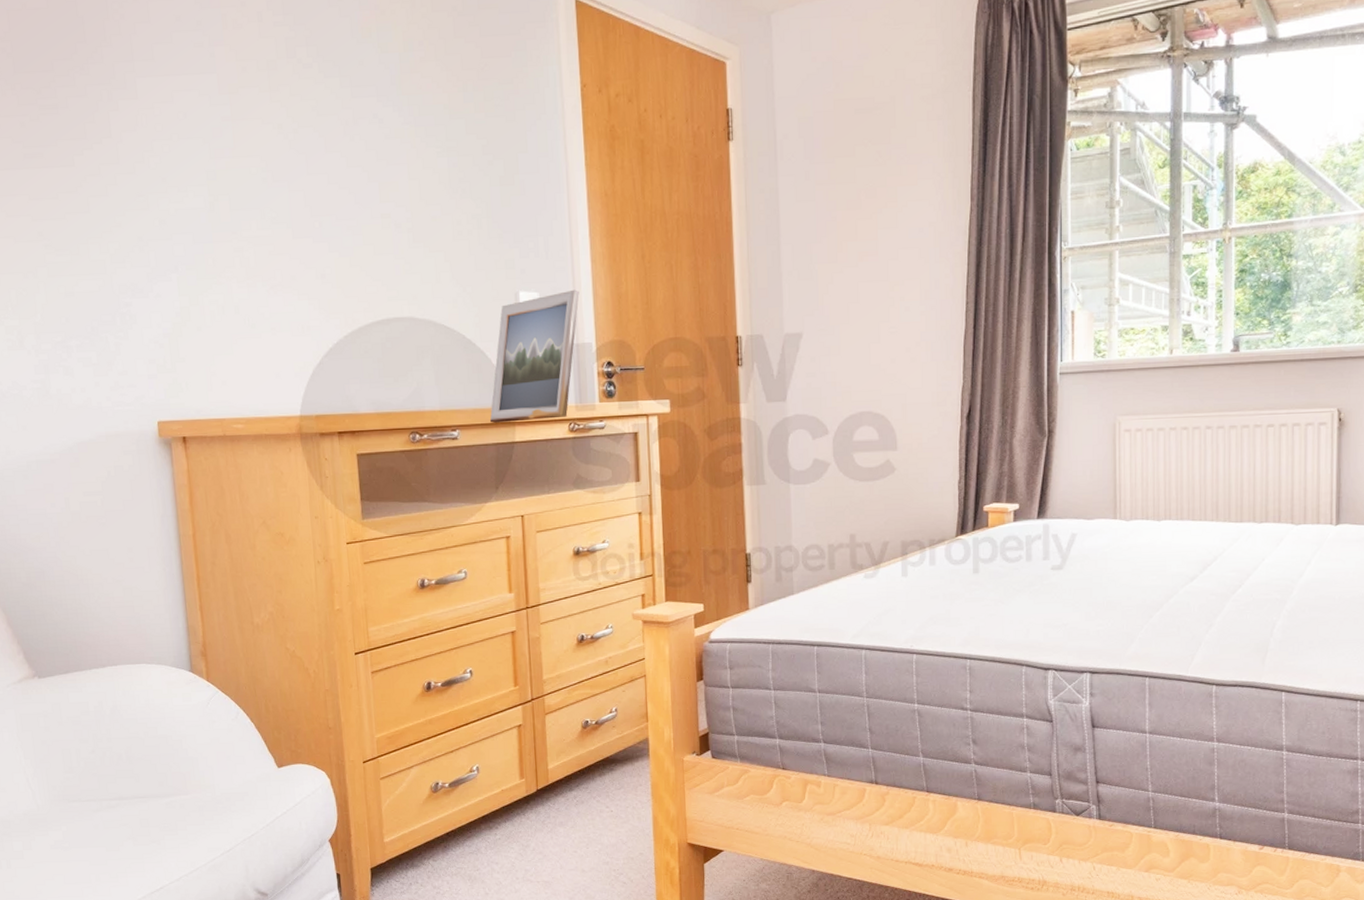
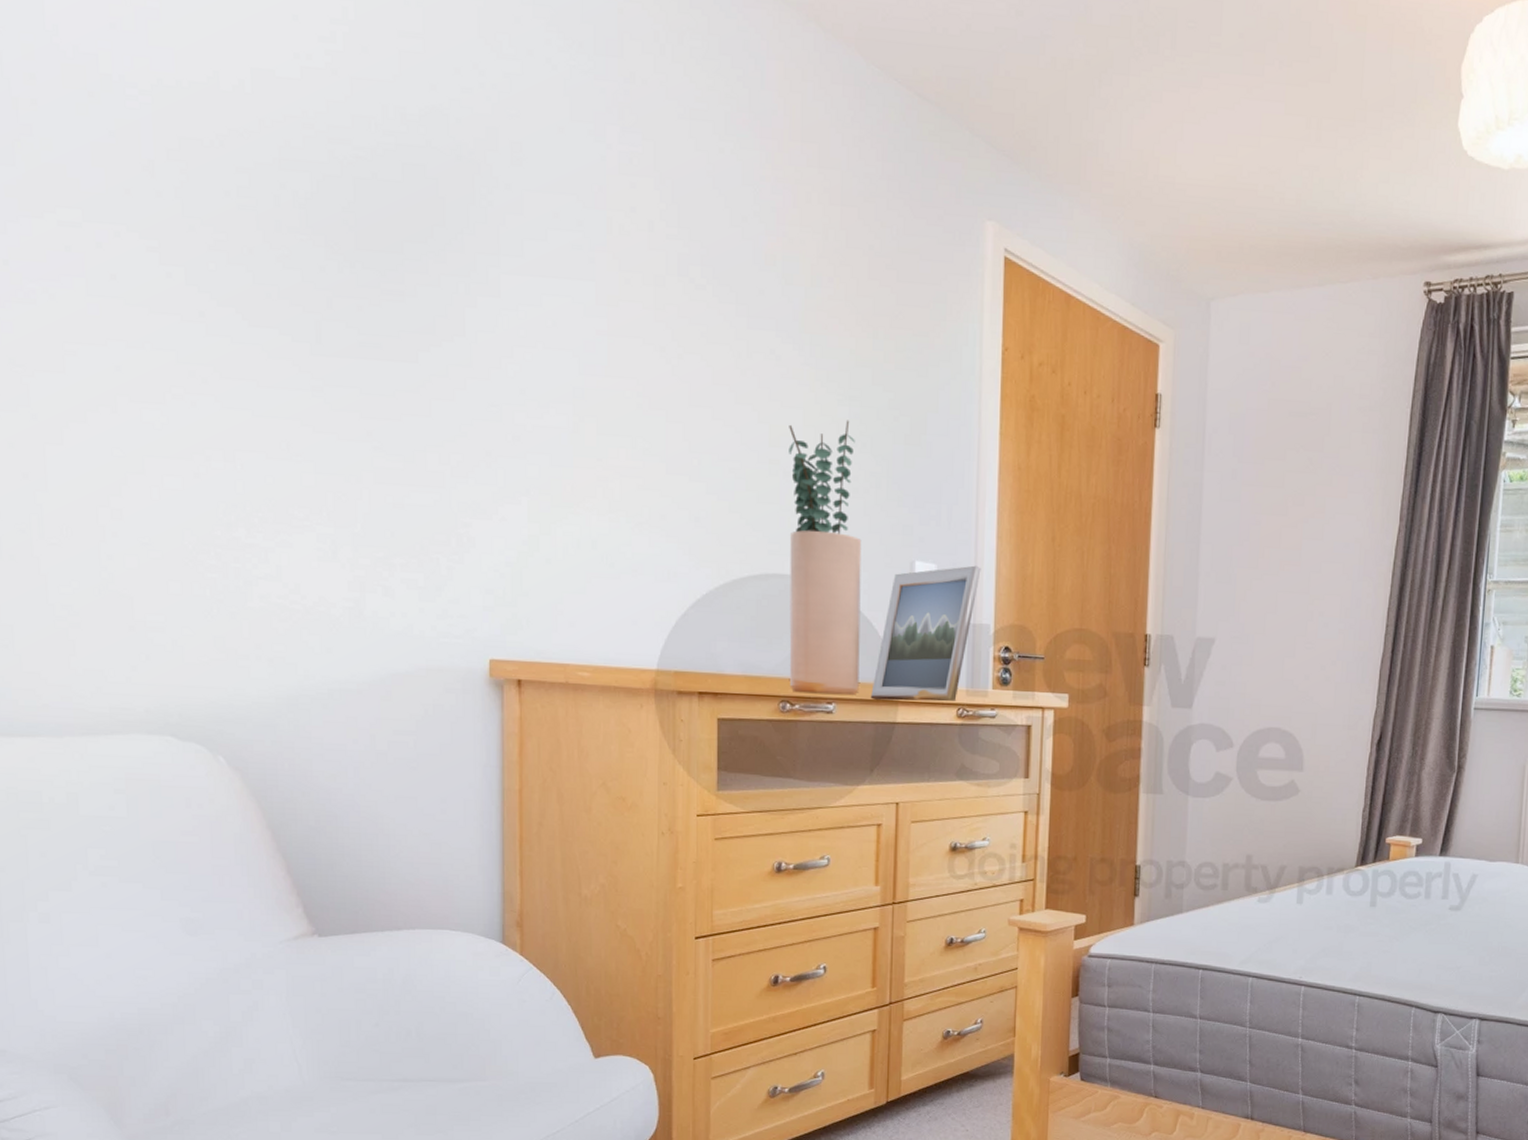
vase: none [396,169,479,424] -> present [789,420,862,696]

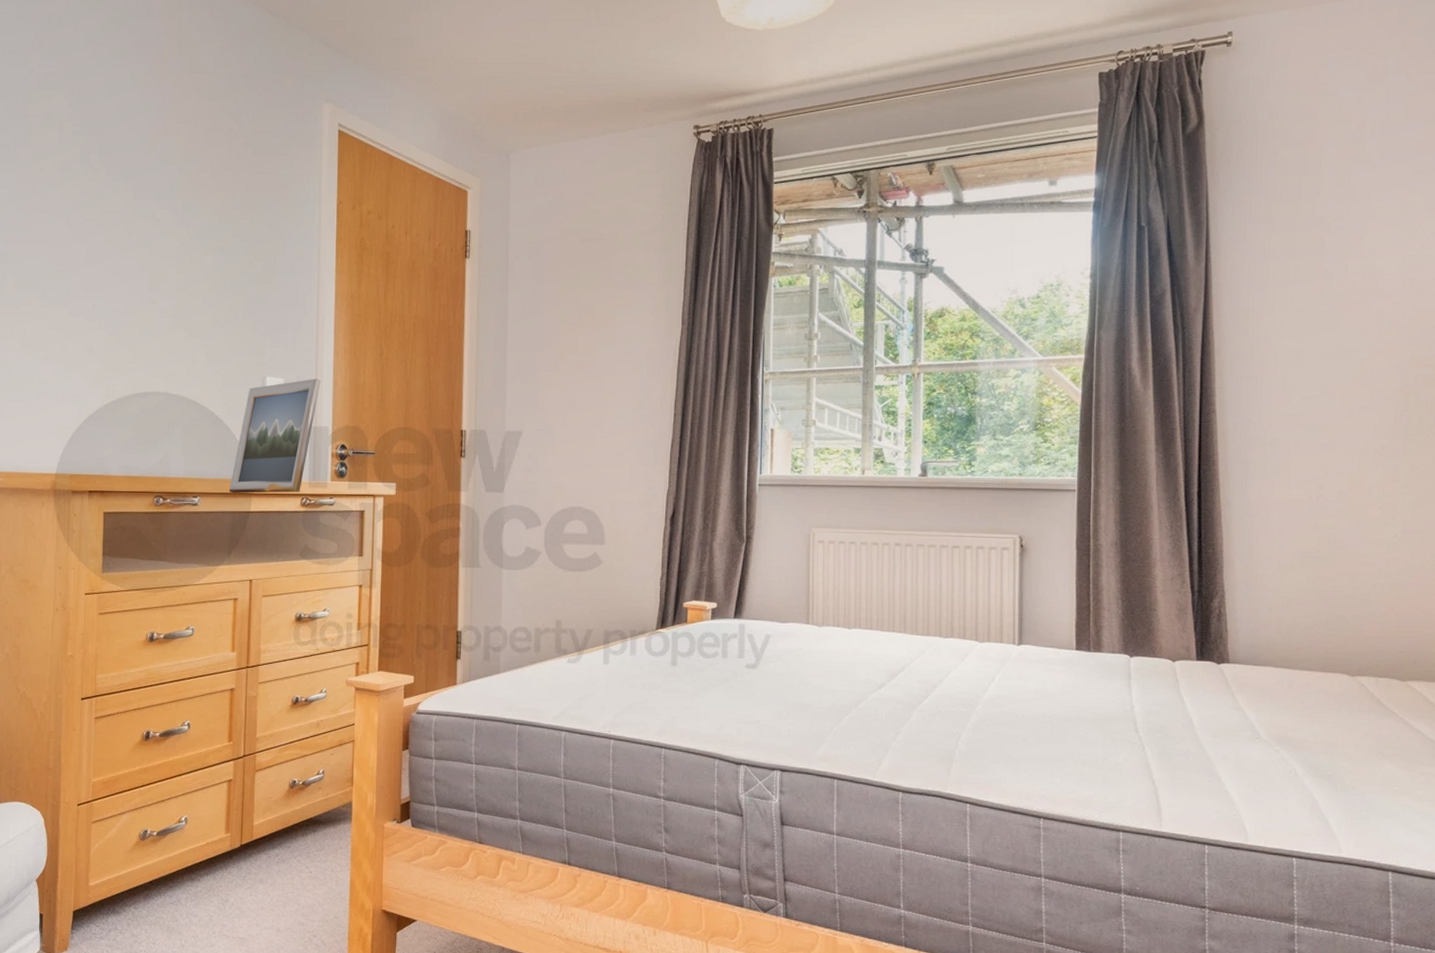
vase: present [789,420,862,696] -> none [162,266,223,491]

